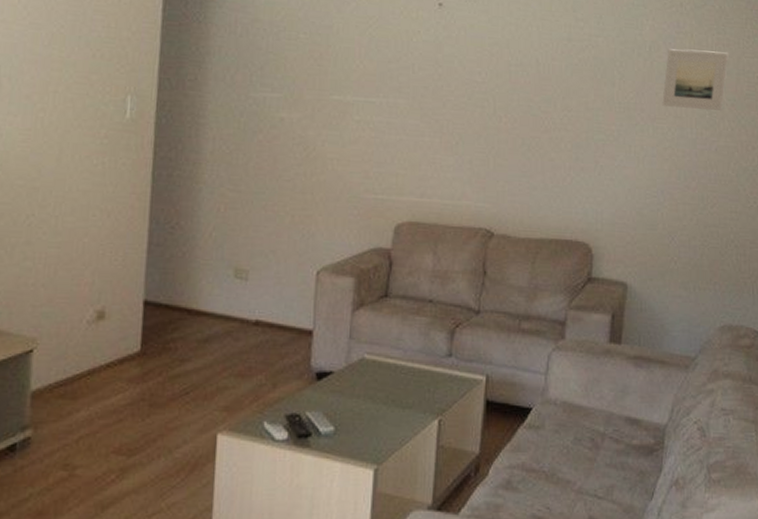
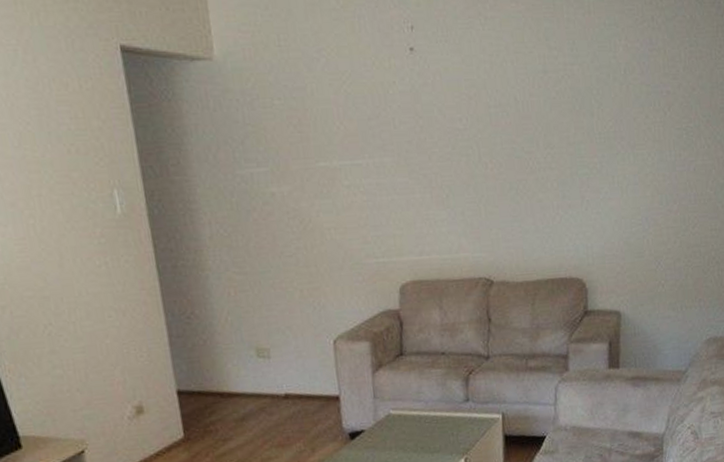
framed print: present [662,49,729,110] -> none [640,66,702,131]

